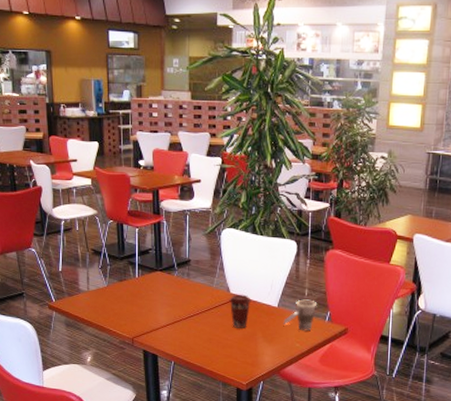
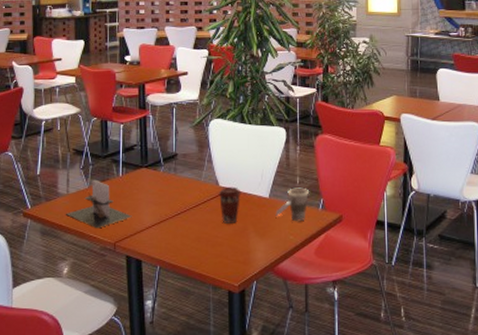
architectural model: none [87,280,148,324] -> present [66,180,132,229]

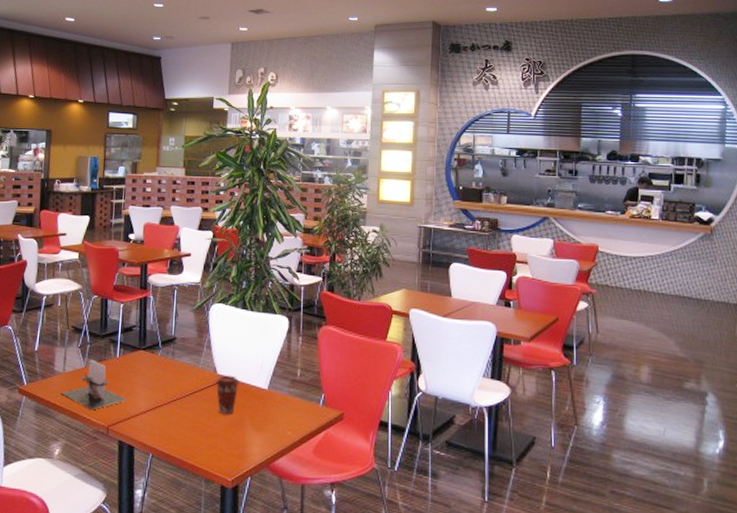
cup: present [275,187,309,222] -> none [274,380,309,417]

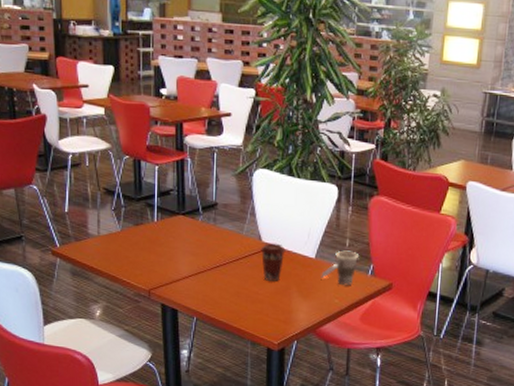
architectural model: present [61,360,127,411] -> none [97,224,168,274]
cup: none [274,380,309,417] -> present [321,250,358,286]

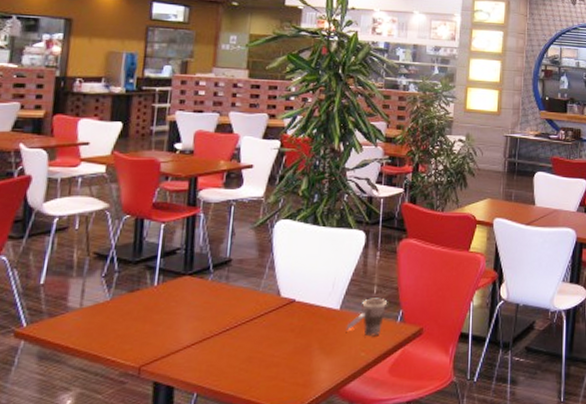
coffee cup: present [260,243,286,281] -> none [278,297,308,340]

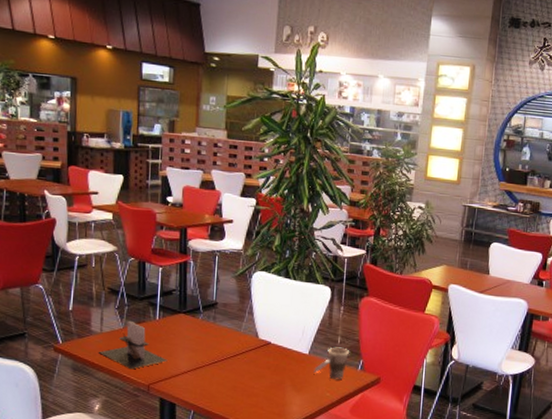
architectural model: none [76,291,166,350] -> present [99,321,168,370]

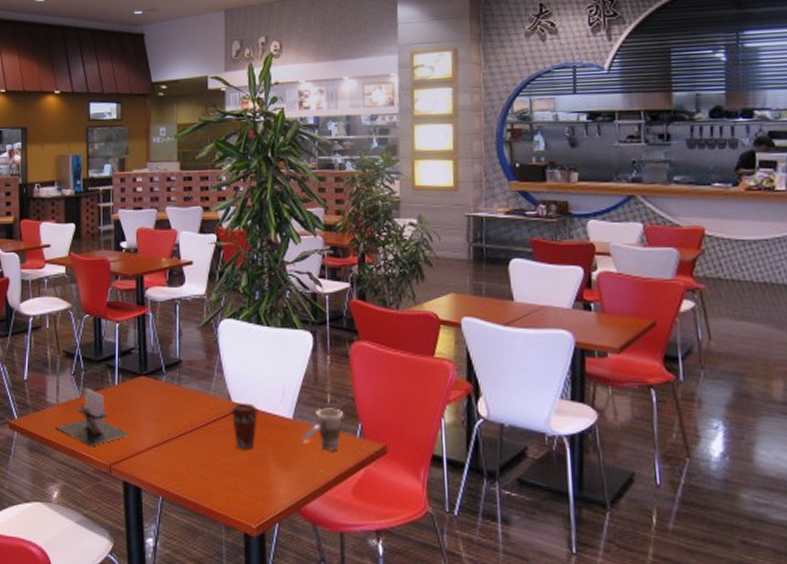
coffee cup: none [257,340,281,376] -> present [230,403,259,449]

